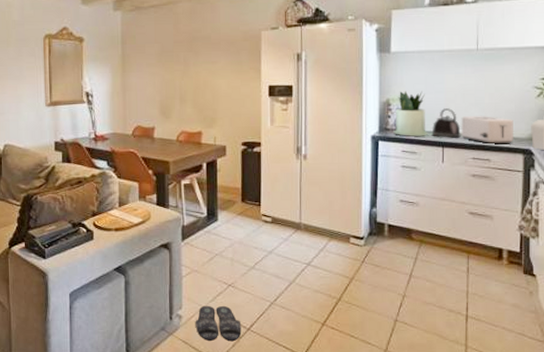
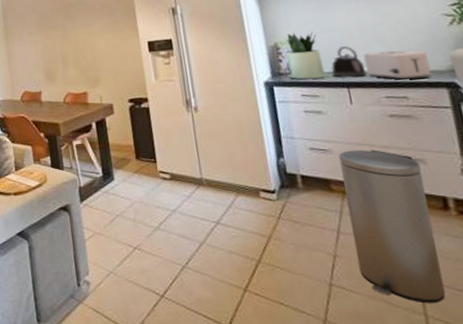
slippers: present [195,305,242,341] -> none [104,270,155,309]
pedal bin: none [421,204,487,337] -> present [338,149,446,304]

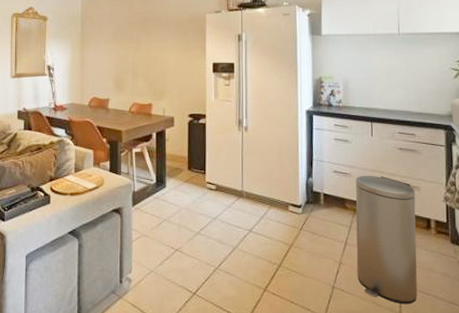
planter: present [286,31,329,80] -> none [325,70,358,112]
kettle: present [331,46,367,78] -> none [360,86,388,114]
toaster: present [363,50,432,81] -> none [387,94,435,120]

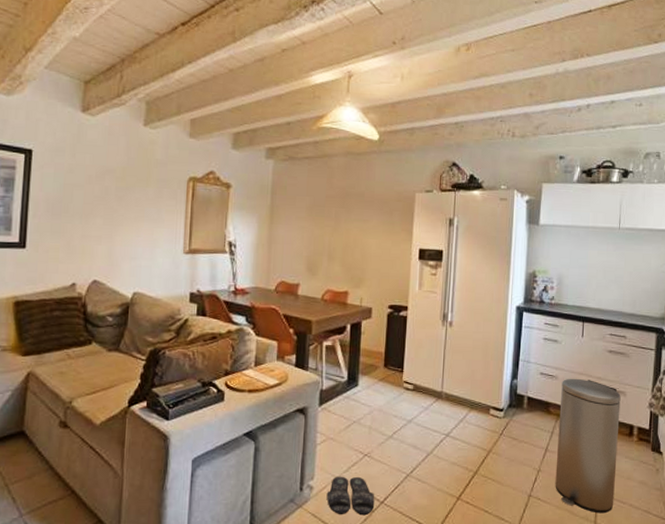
slippers: none [144,269,188,305] -> present [326,476,375,515]

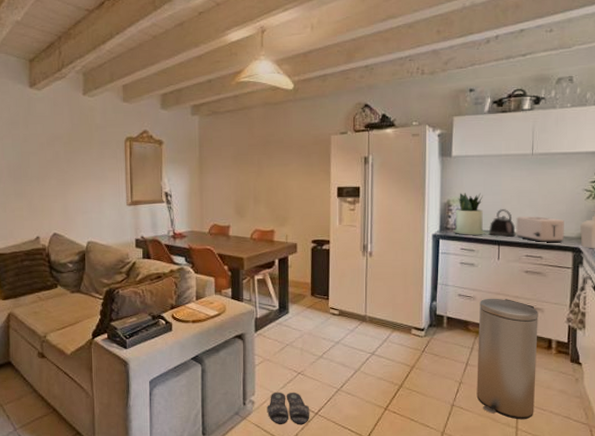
planter: none [536,264,571,310] -> present [452,193,486,235]
kettle: none [573,283,601,314] -> present [488,209,516,237]
toaster: none [601,292,649,323] -> present [516,216,564,243]

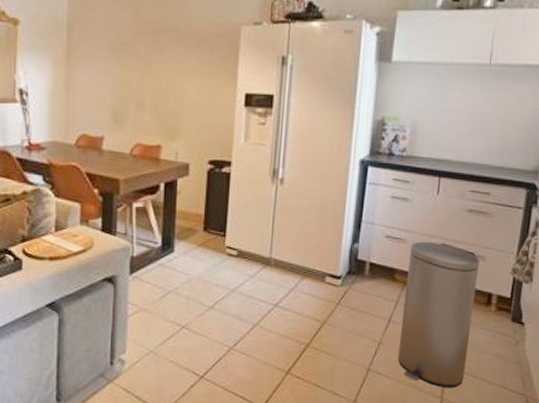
slippers: present [267,392,310,424] -> none [140,349,194,390]
planter: present [452,193,486,235] -> none [384,109,426,163]
kettle: present [488,209,516,237] -> none [428,132,462,167]
toaster: present [516,216,564,243] -> none [461,142,520,177]

